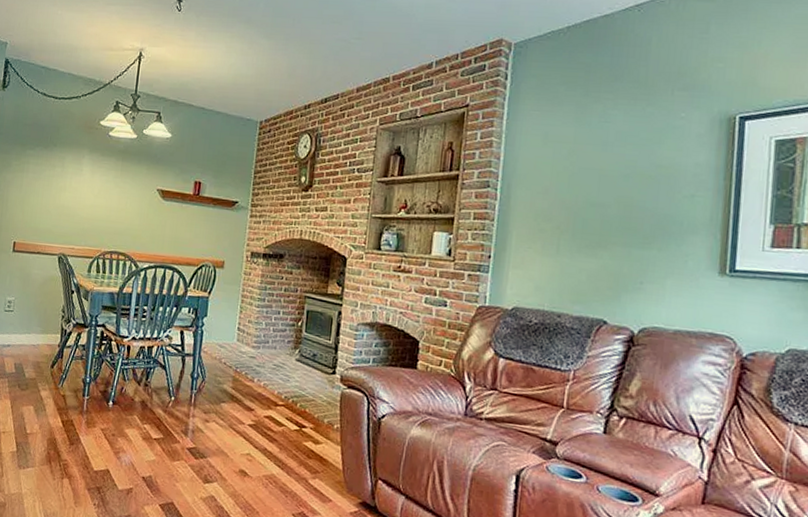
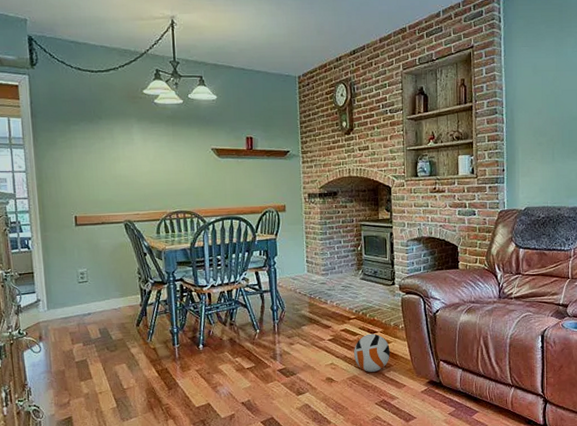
ball: none [275,427,319,476] -> present [354,333,390,372]

